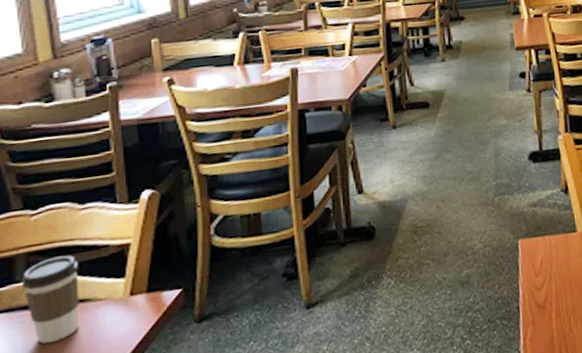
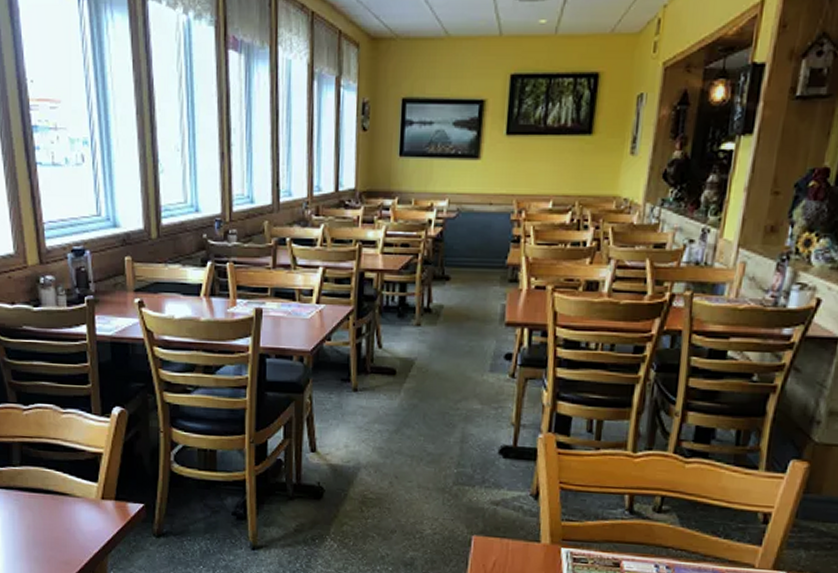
coffee cup: present [23,254,80,344] -> none [18,451,61,523]

